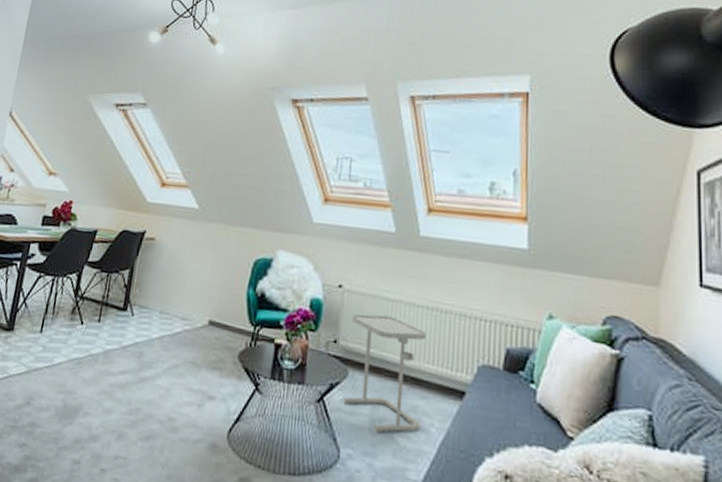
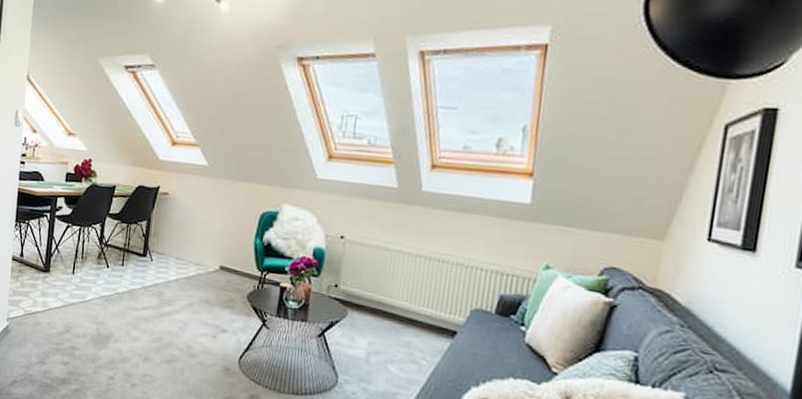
side table: present [342,314,426,434] -> none [342,262,423,364]

